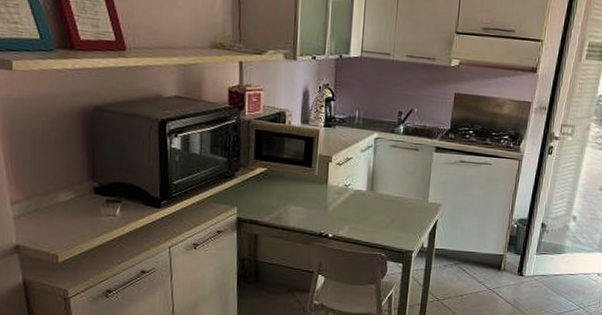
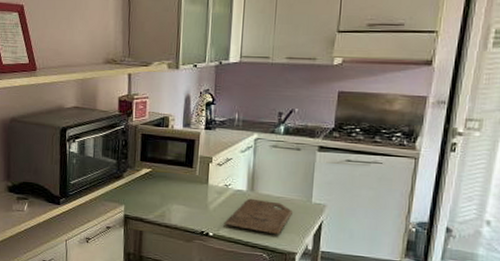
cutting board: none [343,198,410,235] -> present [224,198,292,235]

